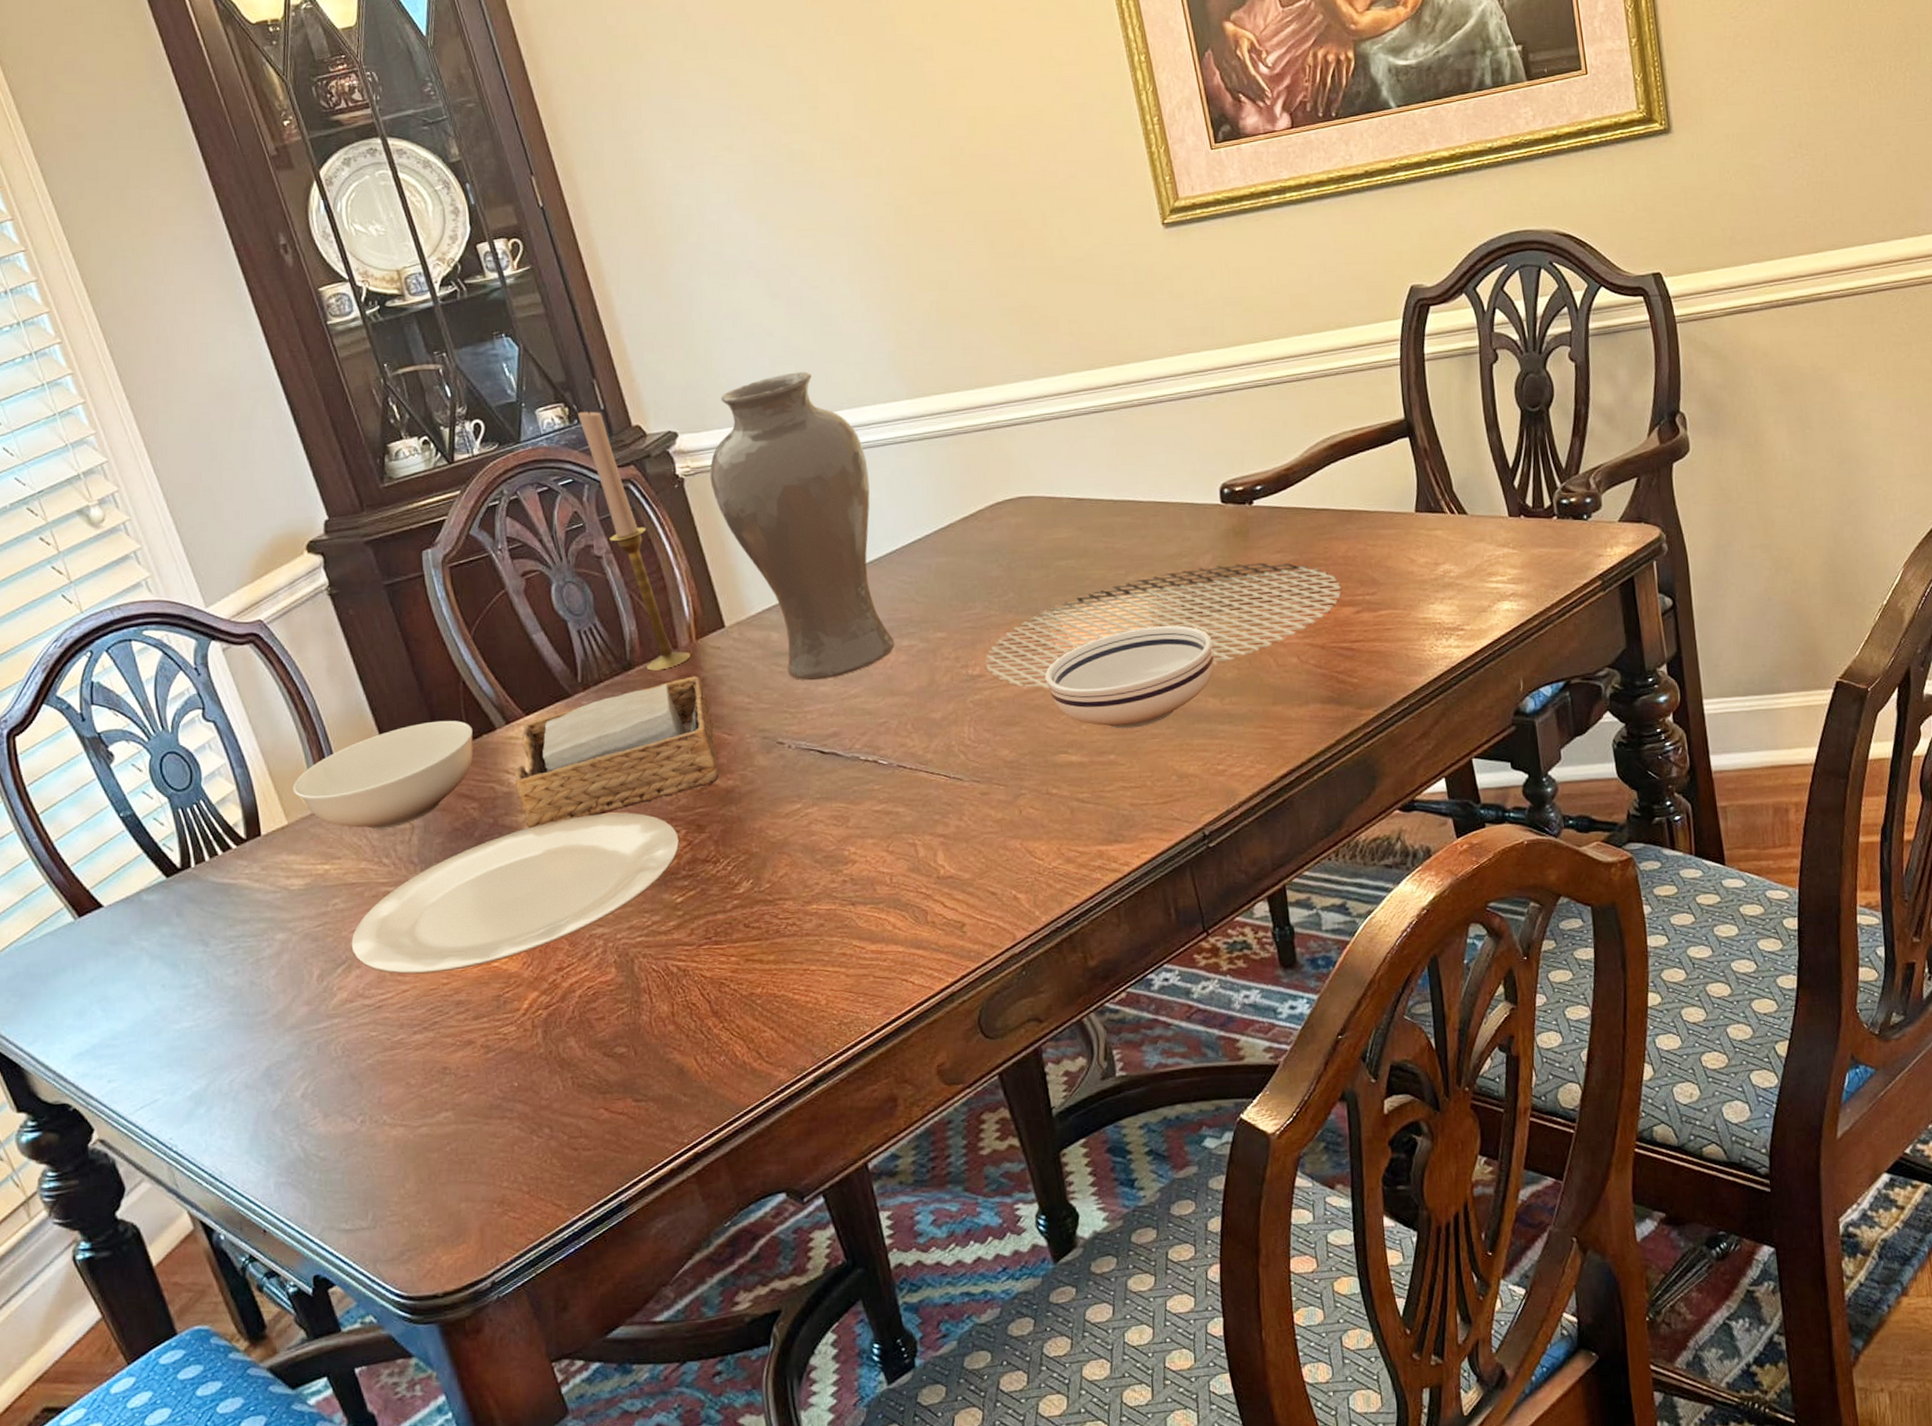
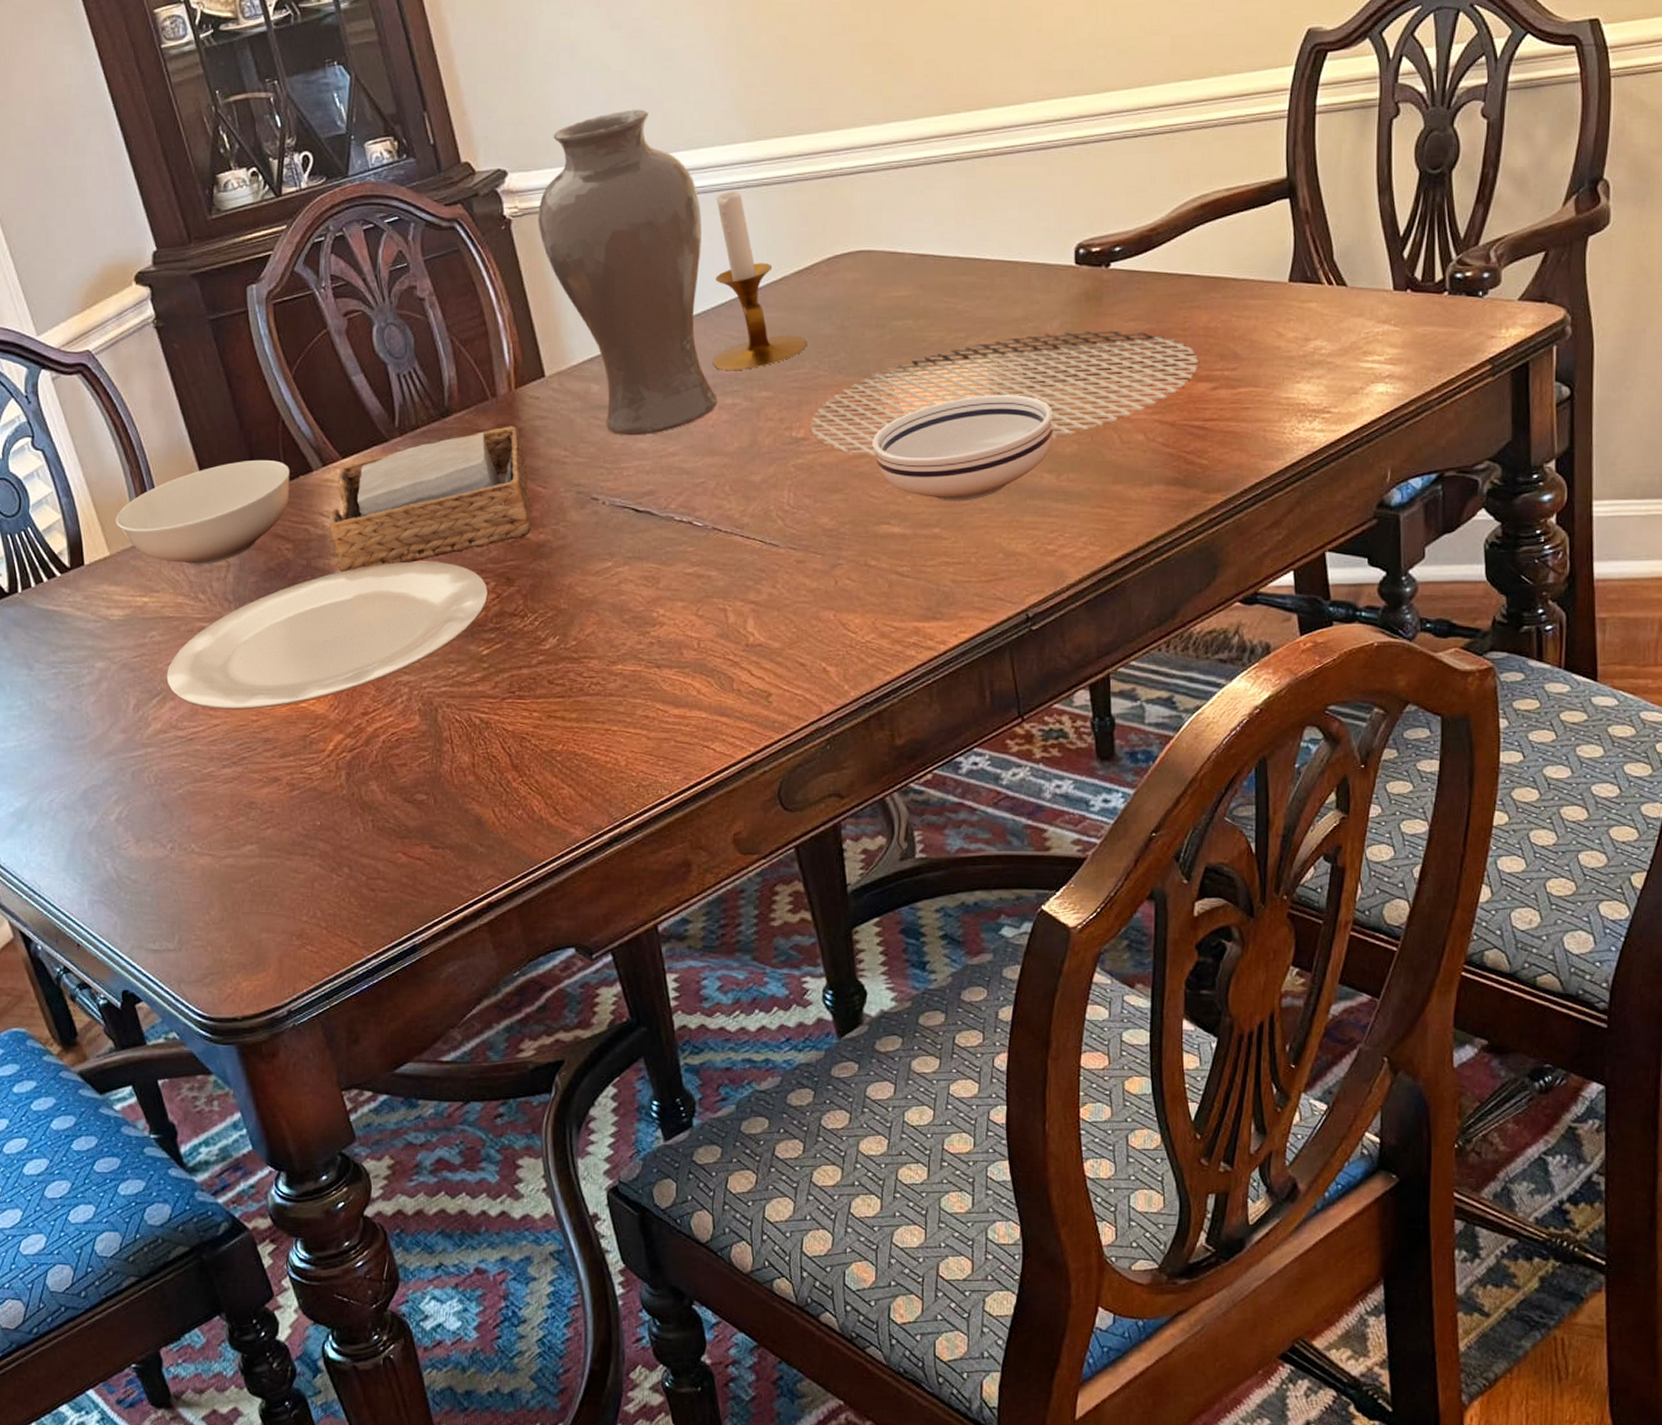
candlestick: present [577,407,691,671] -> none [406,142,509,419]
candlestick: none [881,445,976,615] -> present [713,191,806,371]

